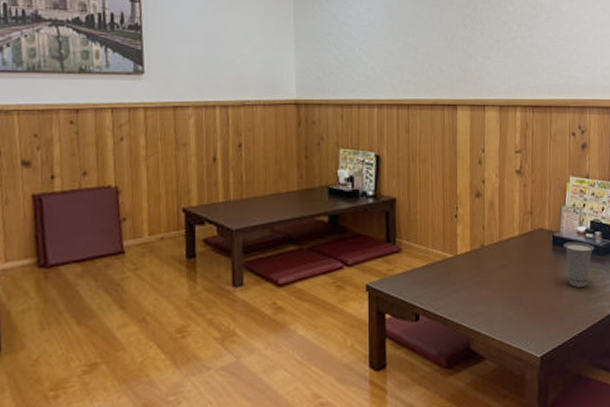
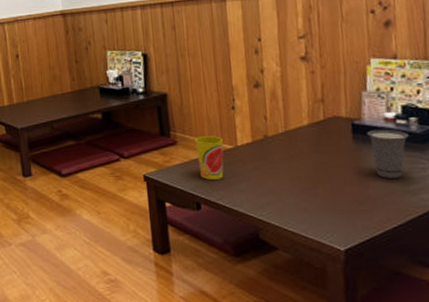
cup: none [419,244,445,289] -> present [195,136,224,180]

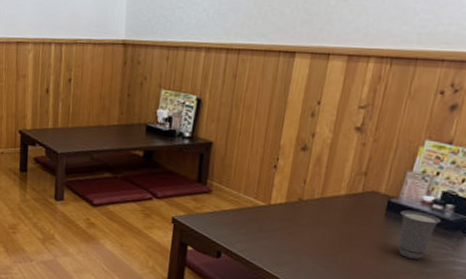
cup: present [195,136,224,180] -> none [227,189,258,233]

